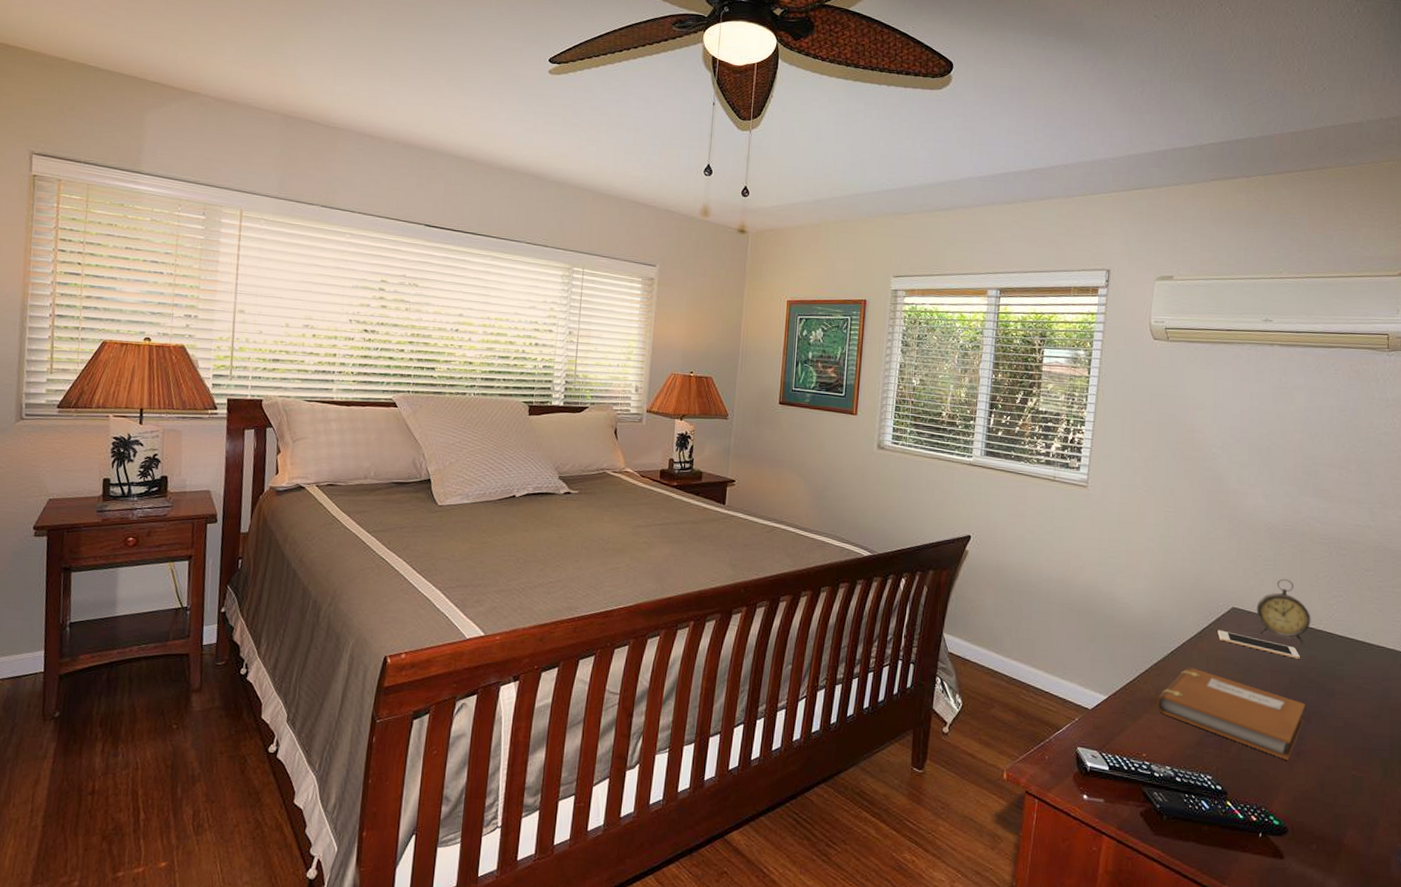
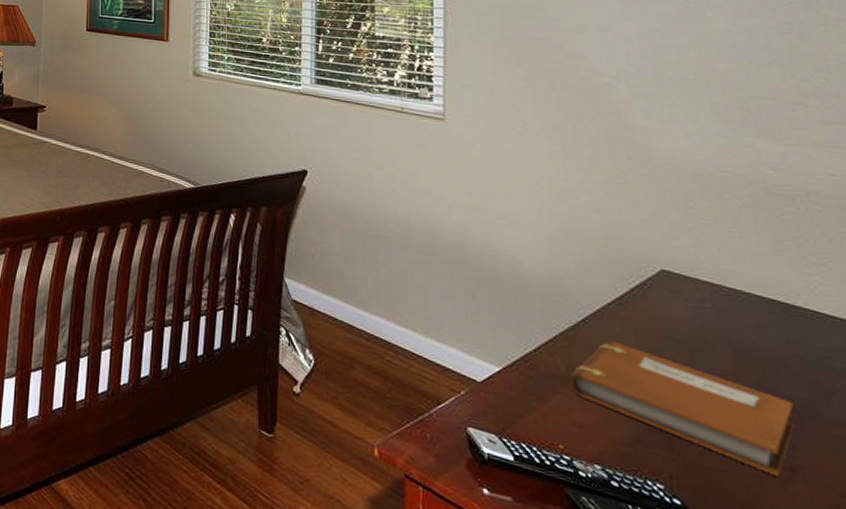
cell phone: present [1217,630,1300,659] -> none [644,296,774,342]
alarm clock: present [1256,578,1311,644] -> none [696,237,783,323]

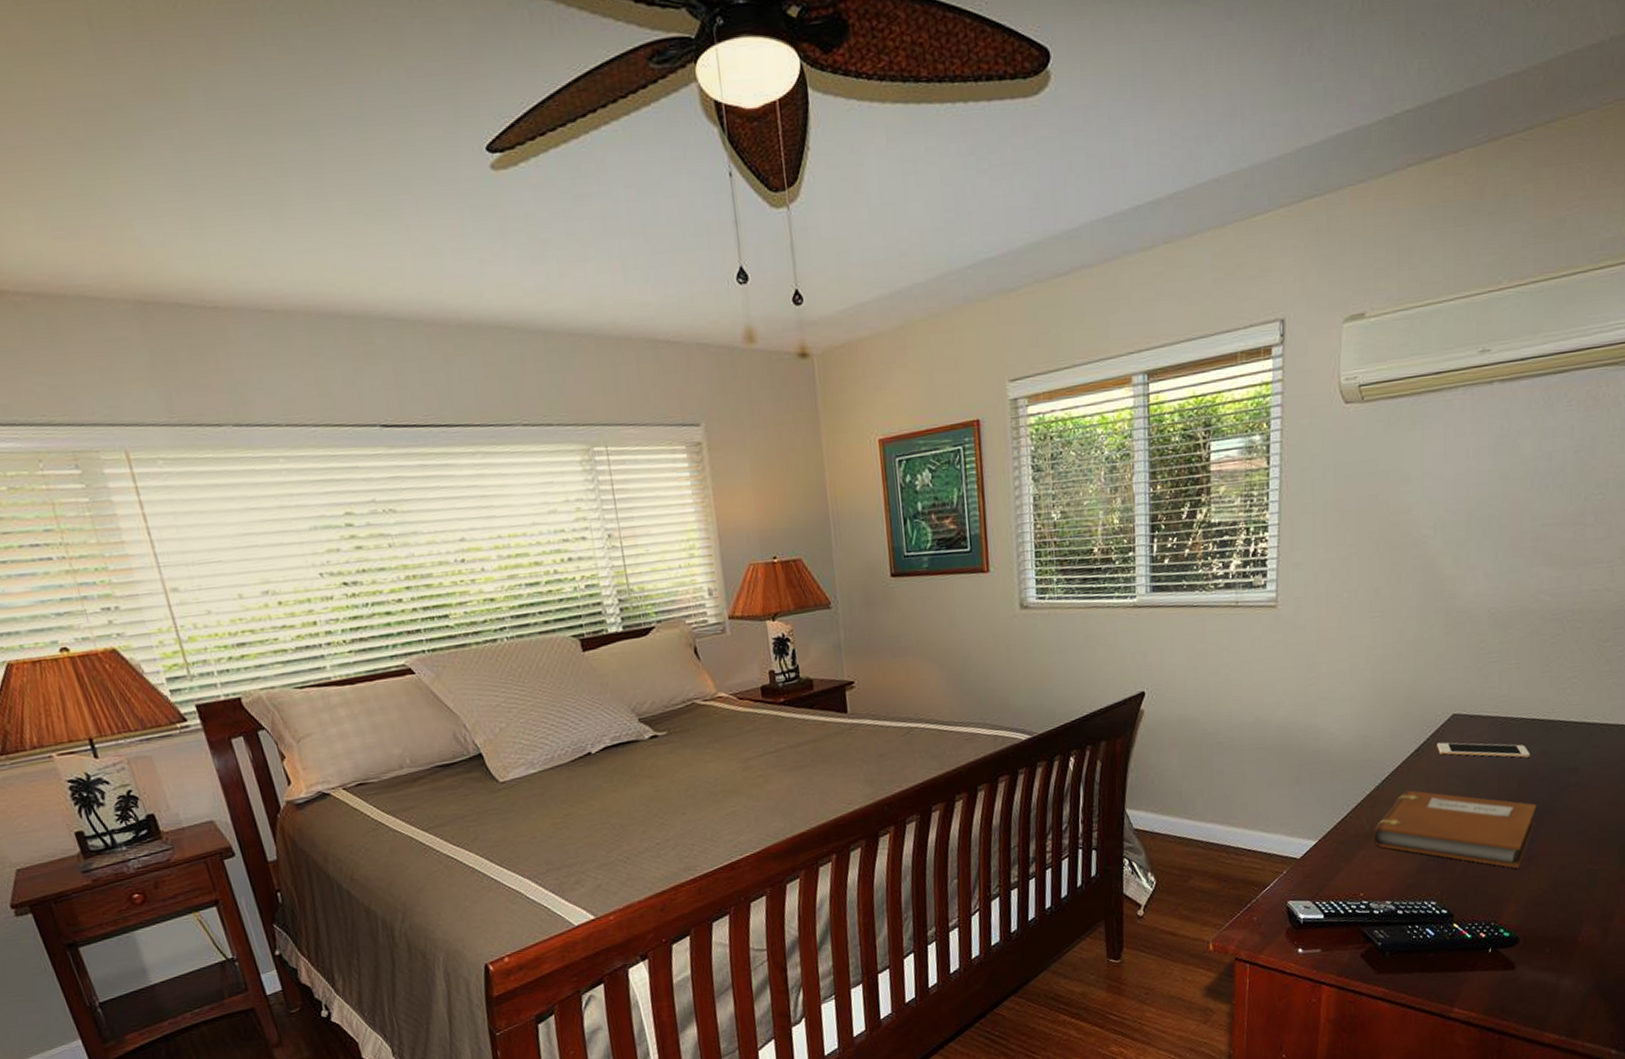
cell phone: none [644,296,774,342] -> present [1437,742,1530,758]

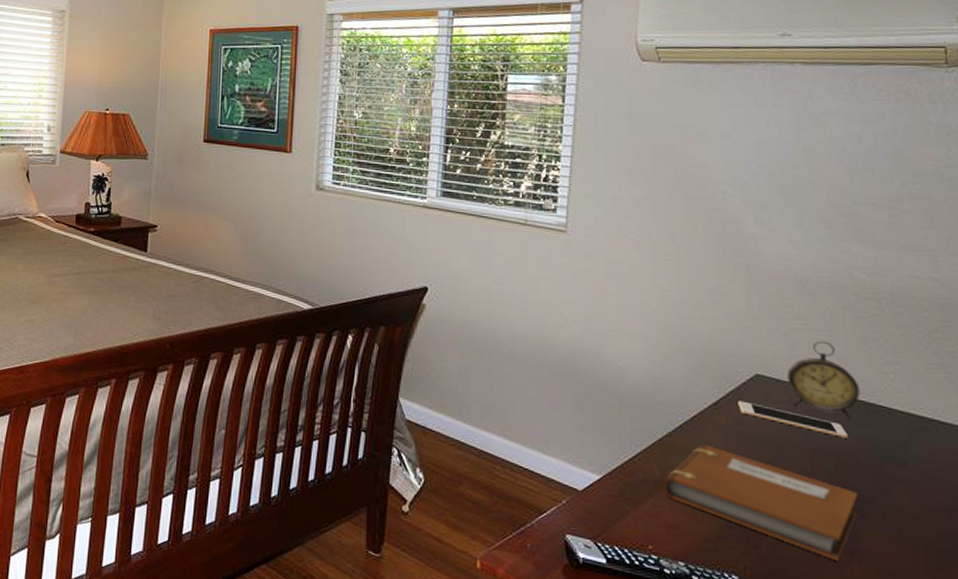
alarm clock: none [1480,669,1542,739] -> present [787,340,860,420]

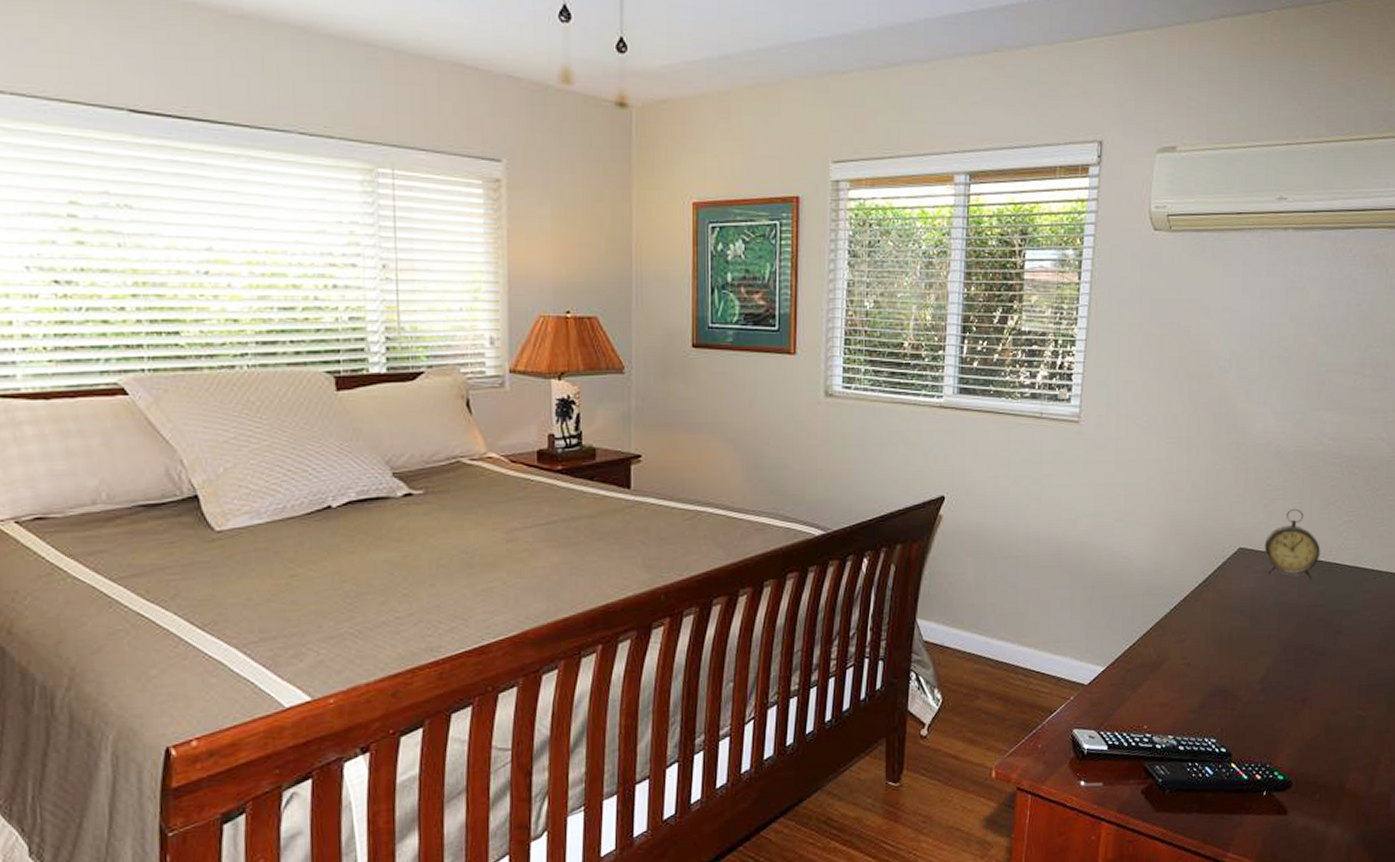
notebook: present [663,444,859,561] -> none [1158,622,1313,710]
cell phone: present [738,400,848,438] -> none [1223,575,1308,598]

